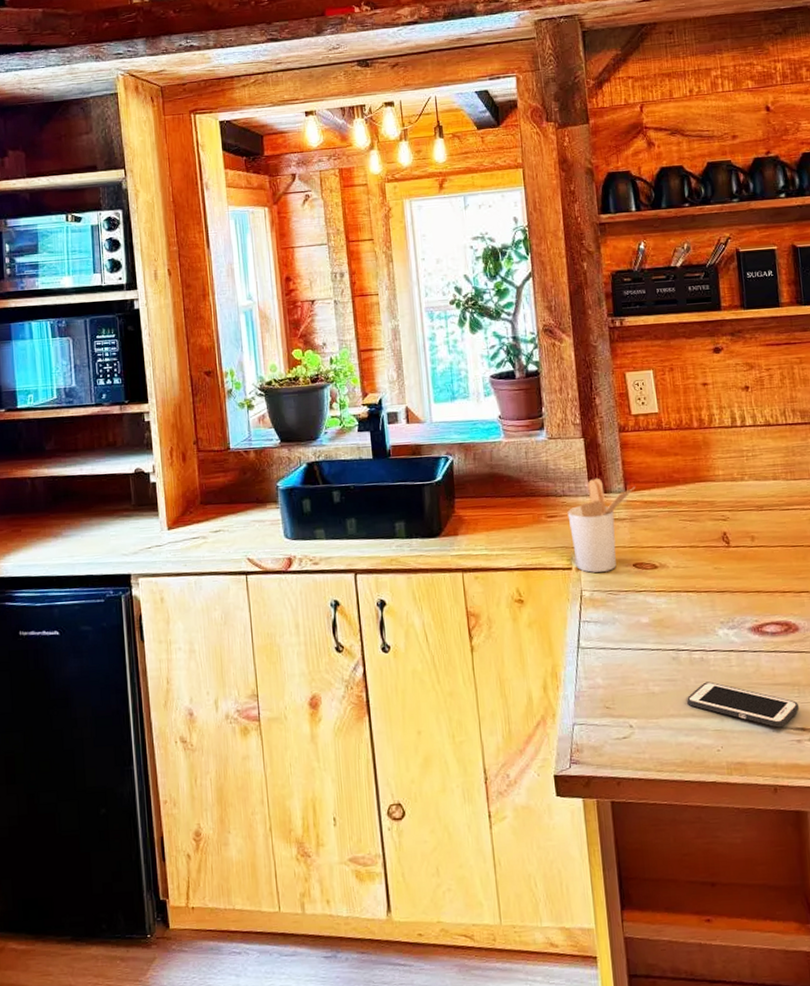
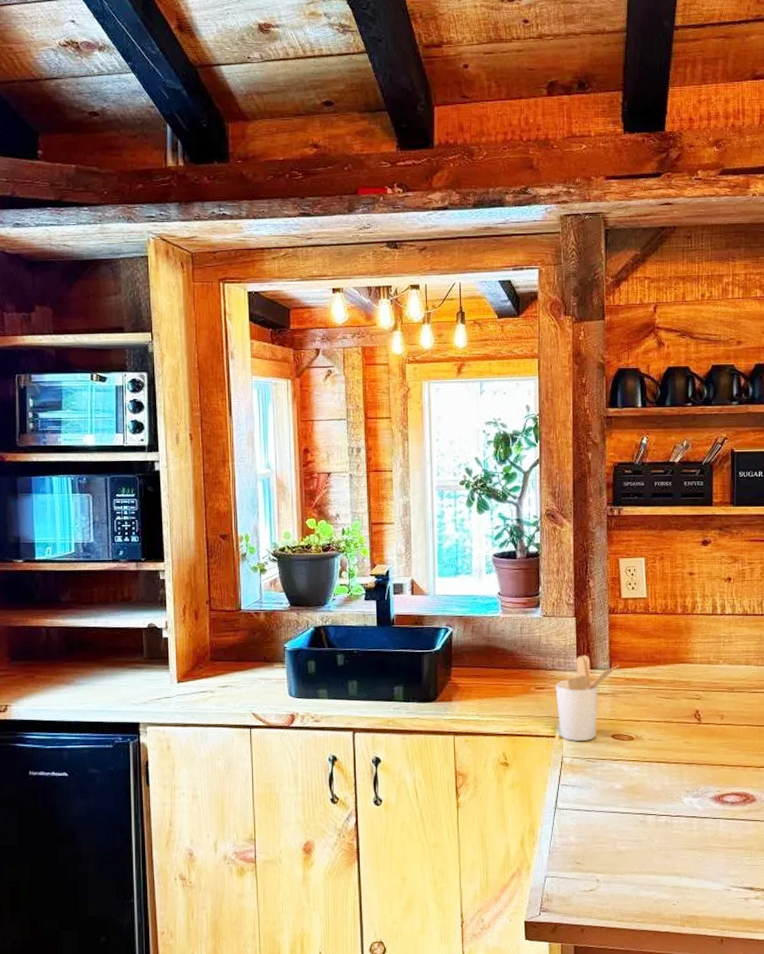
cell phone: present [687,682,800,728] -> none [650,843,750,887]

